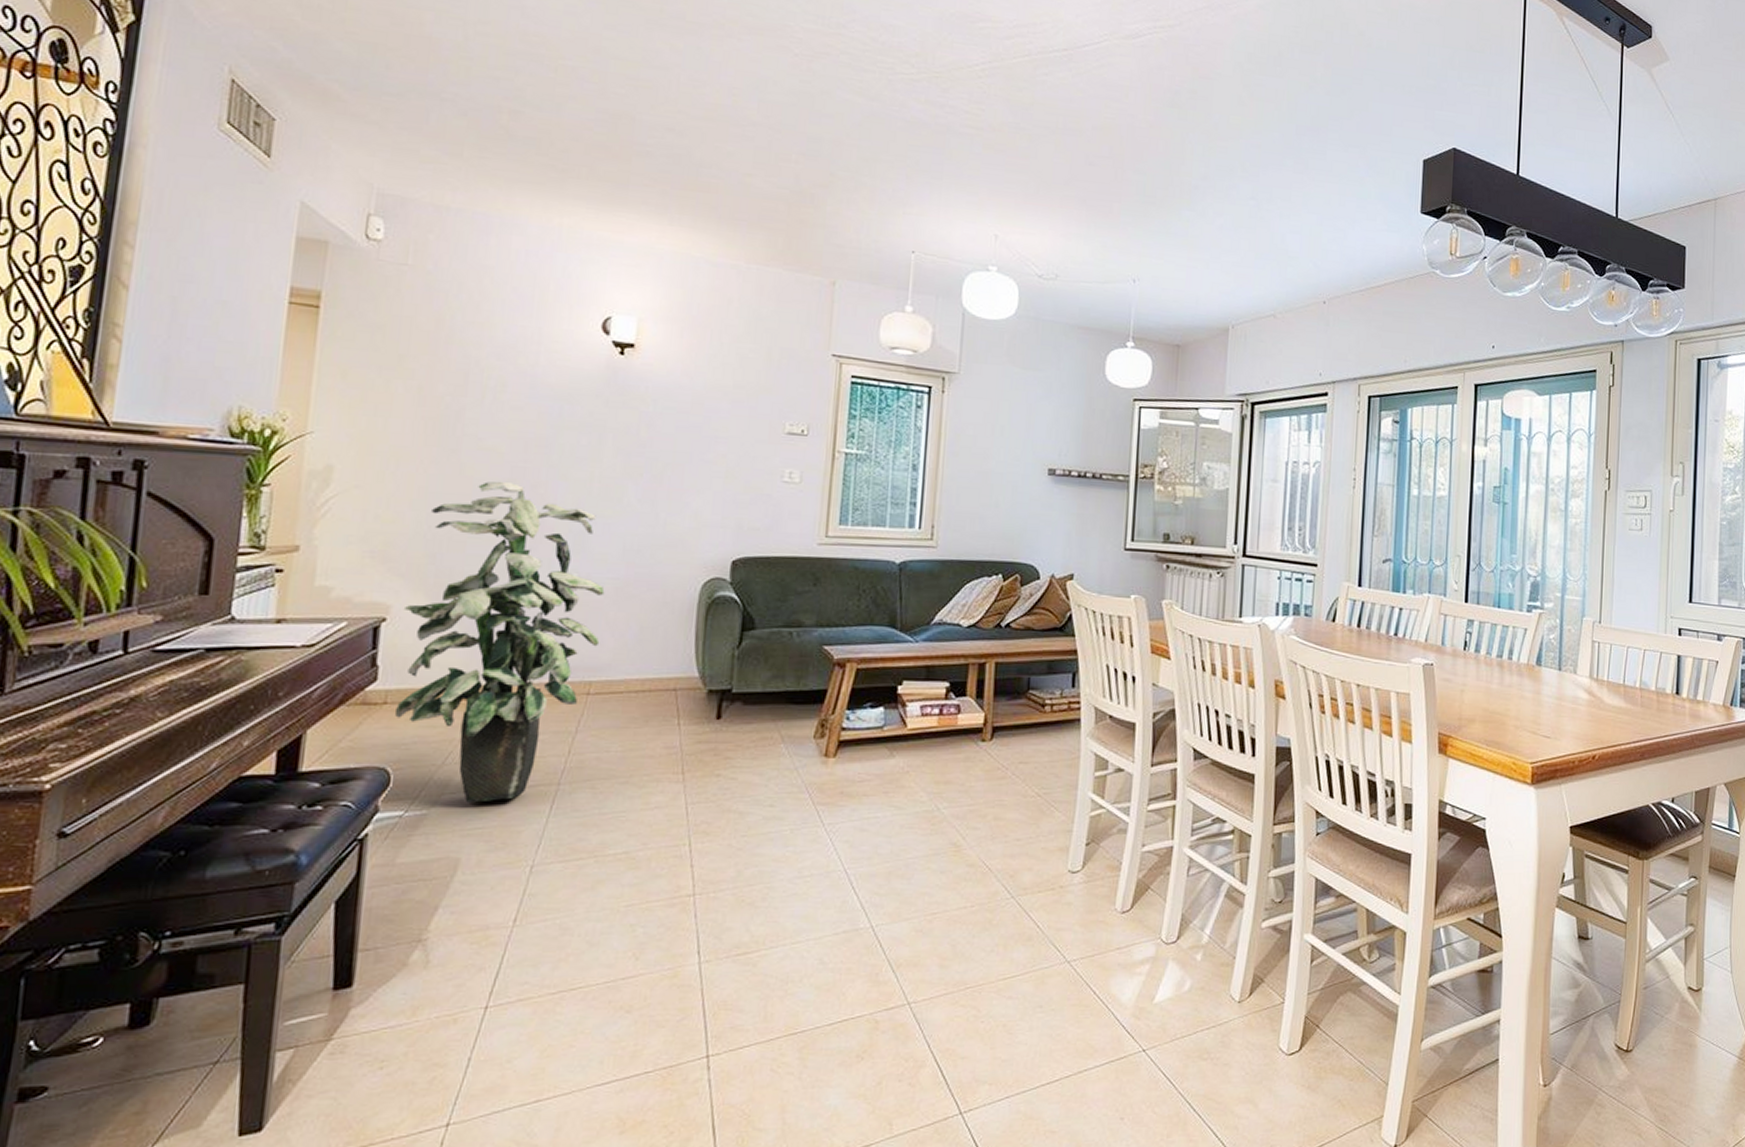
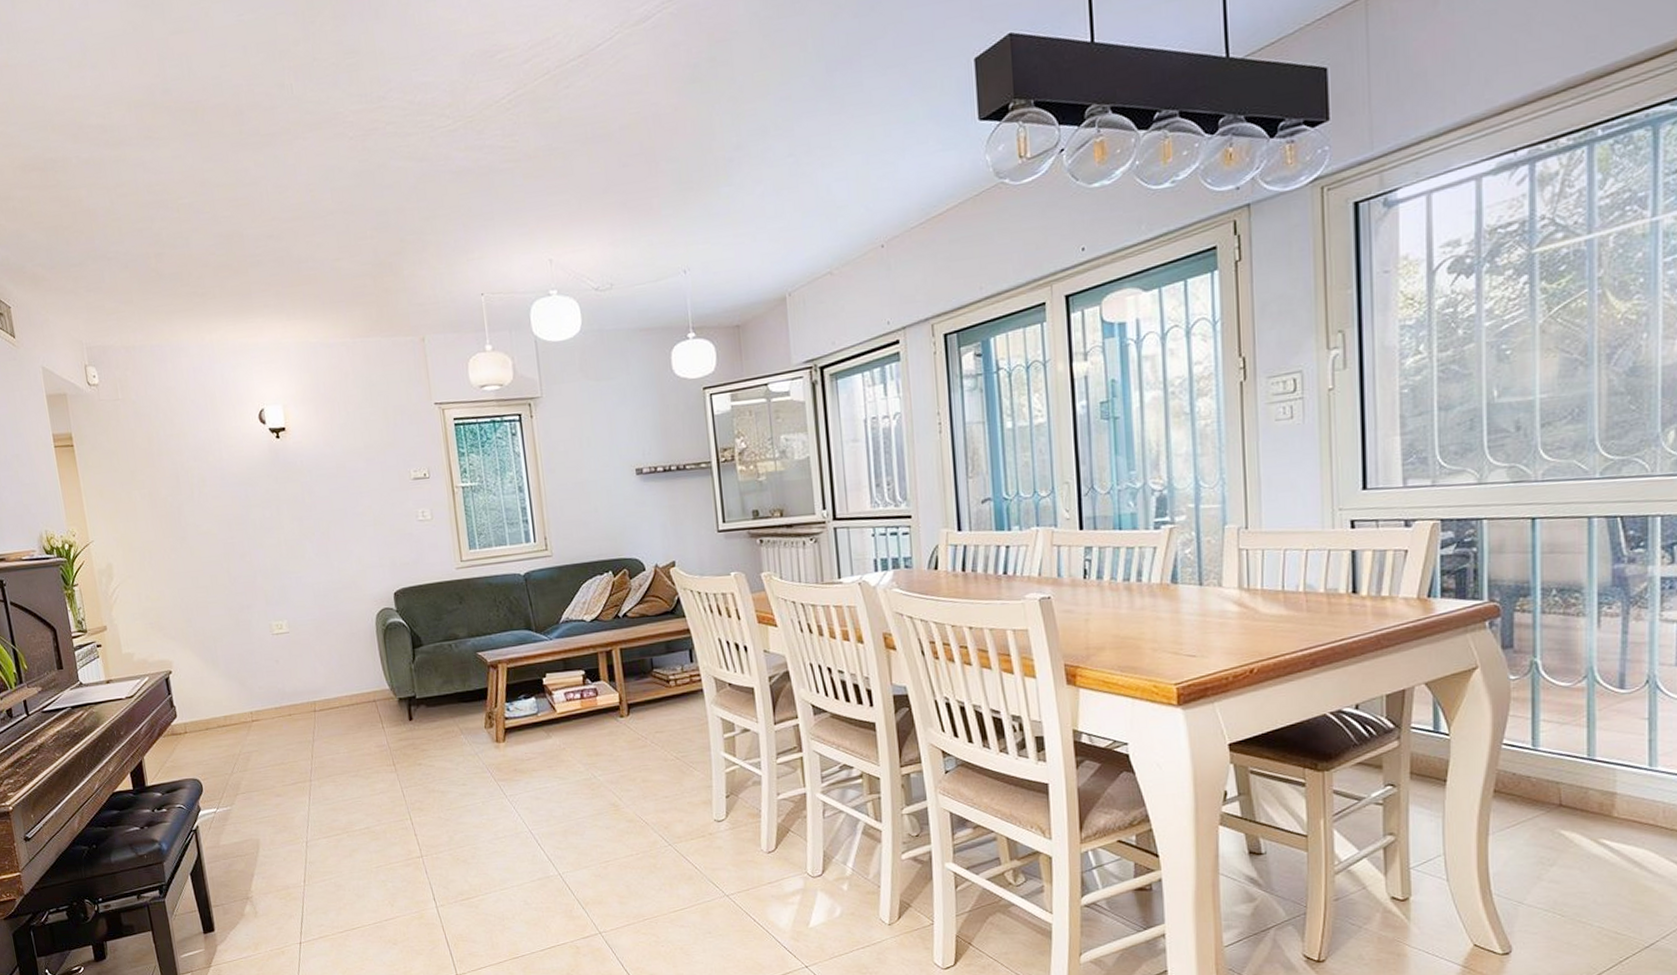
indoor plant: present [394,481,605,803] -> none [180,555,314,799]

